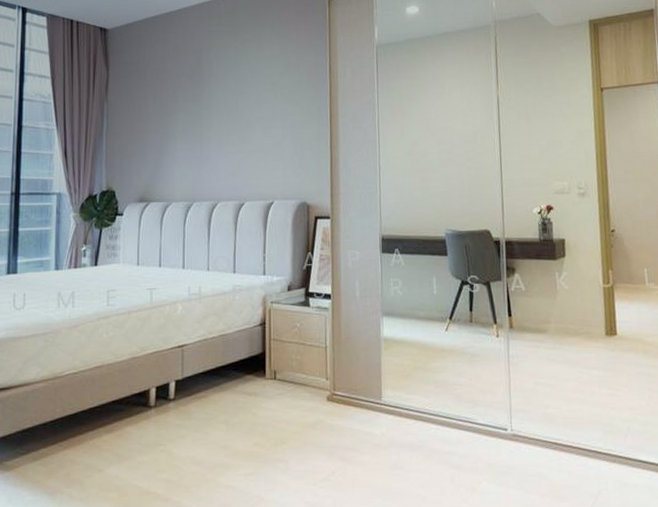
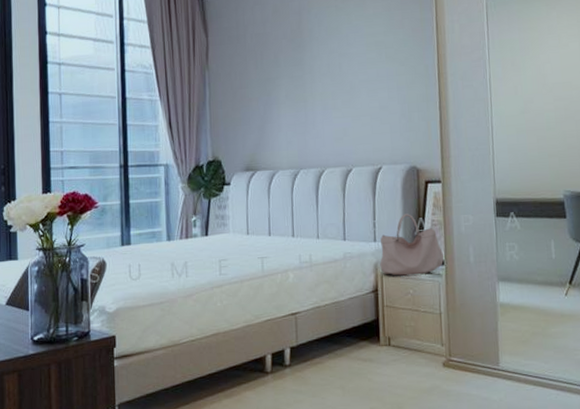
handbag: none [268,248,331,309] -> present [380,214,445,276]

